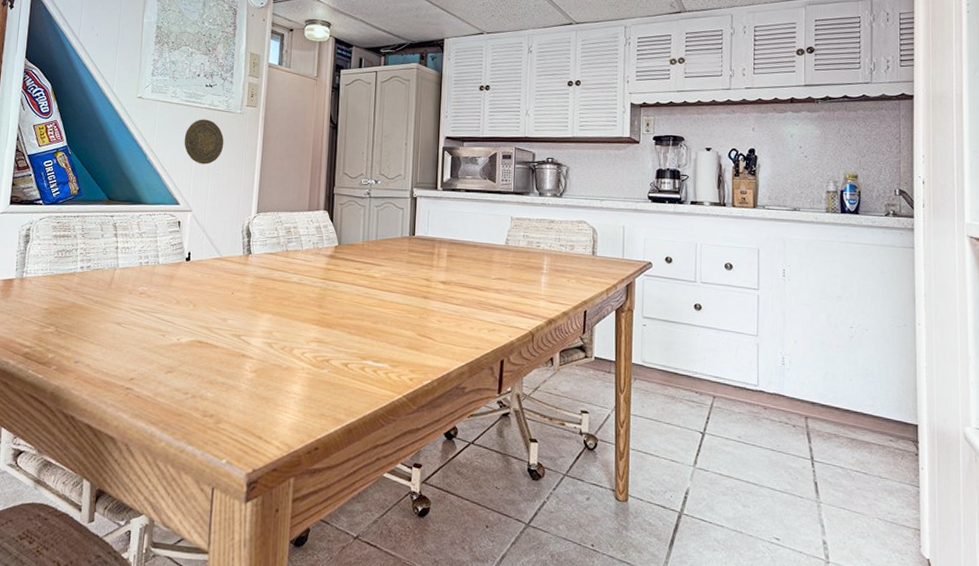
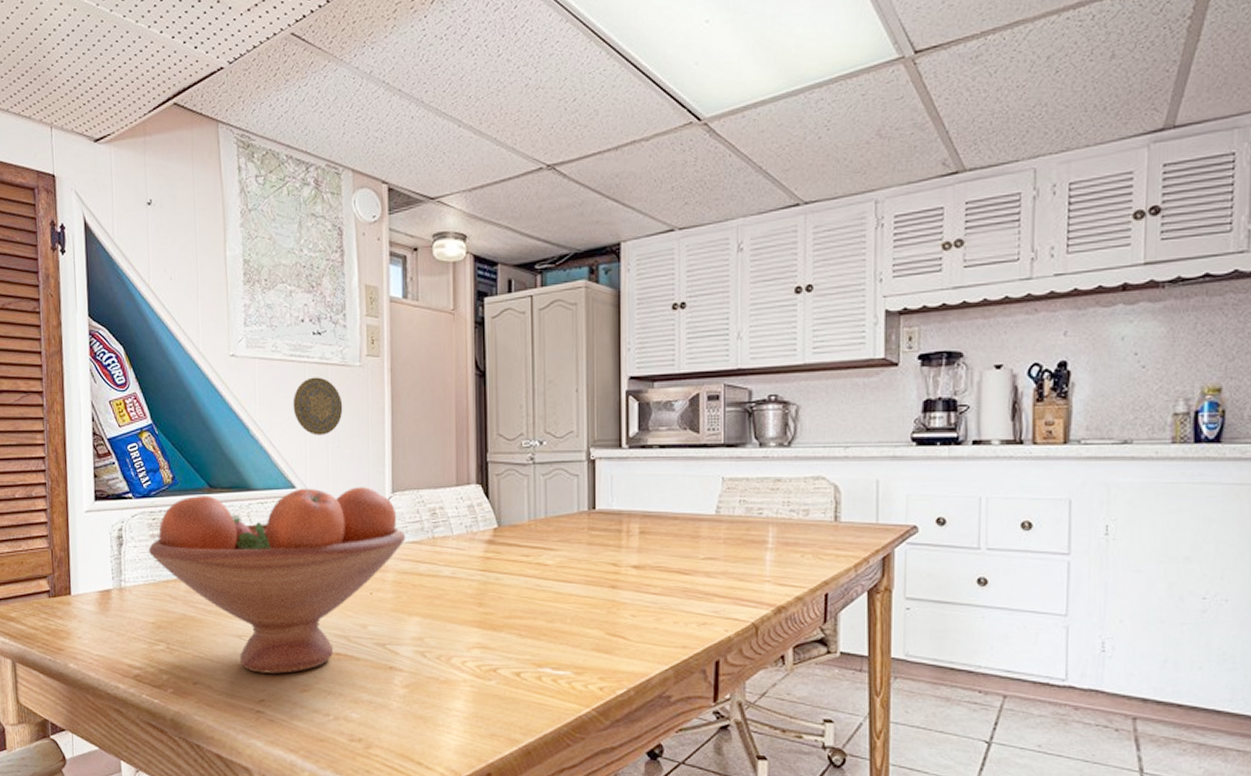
fruit bowl: none [50,205,265,357] -> present [148,487,406,674]

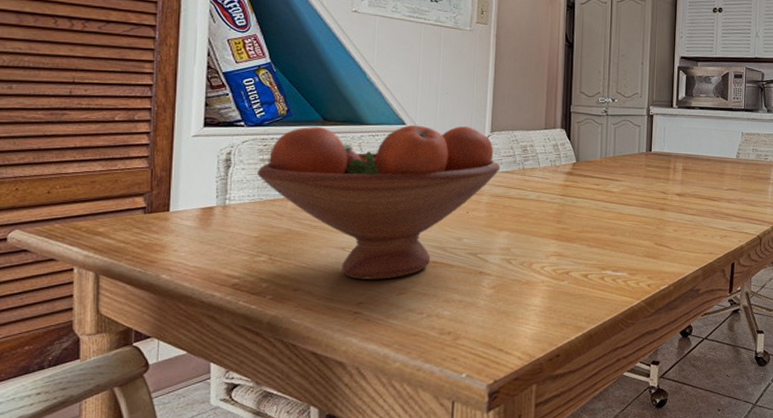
decorative plate: present [293,377,343,436] -> none [408,35,453,83]

